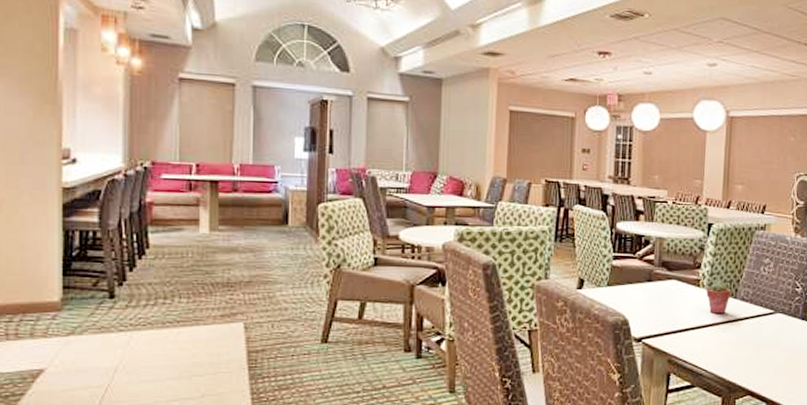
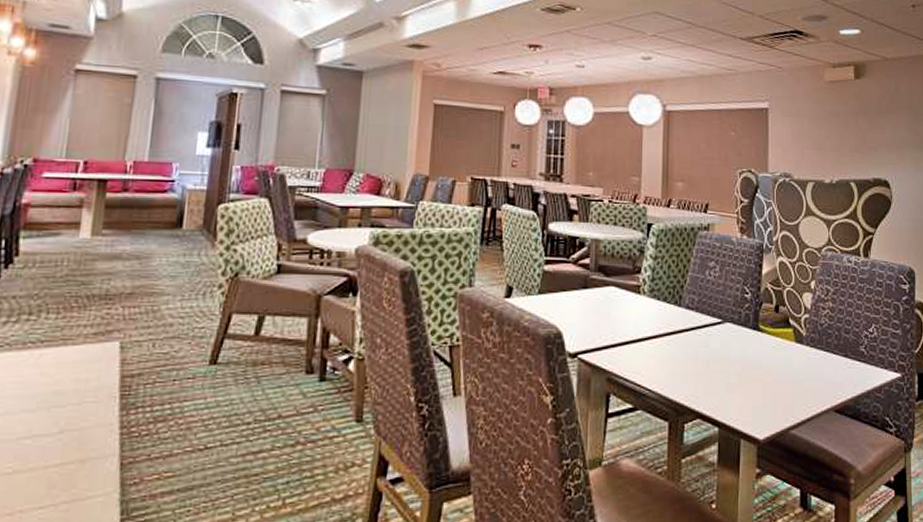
potted succulent: present [706,280,731,314] -> none [648,286,675,324]

